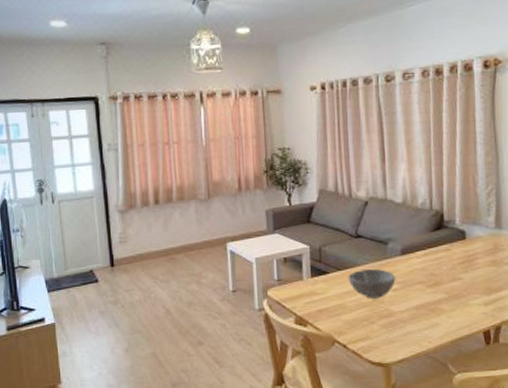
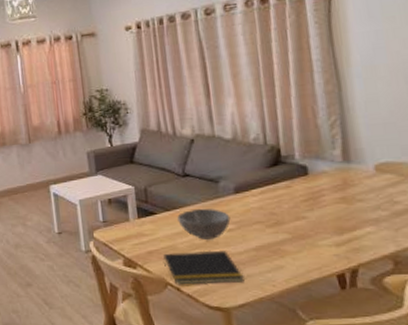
notepad: none [332,309,404,342] -> present [163,250,244,285]

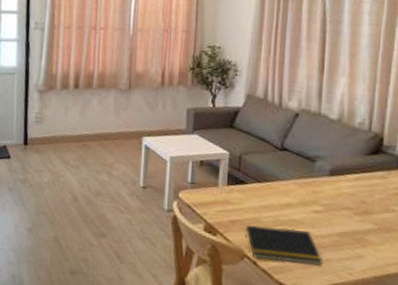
bowl: present [177,208,231,239] -> none [267,184,320,218]

